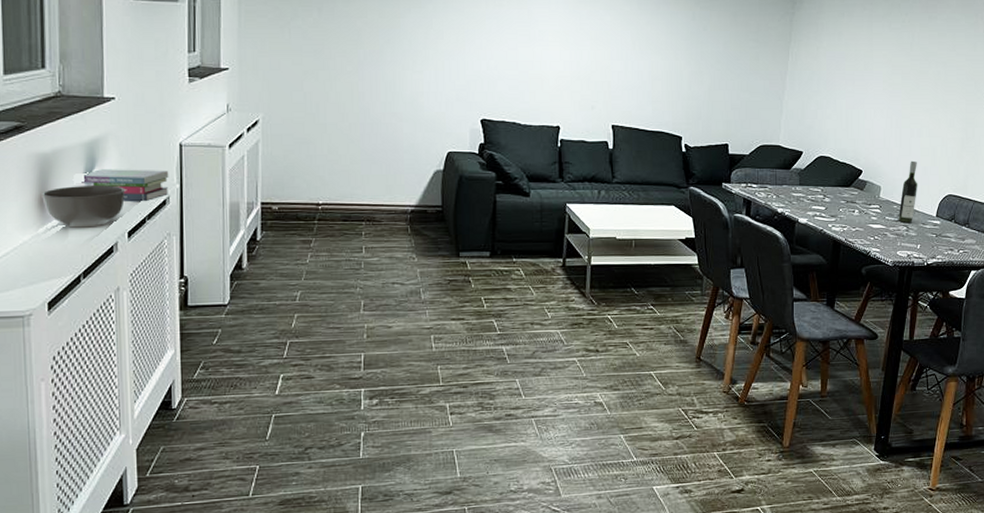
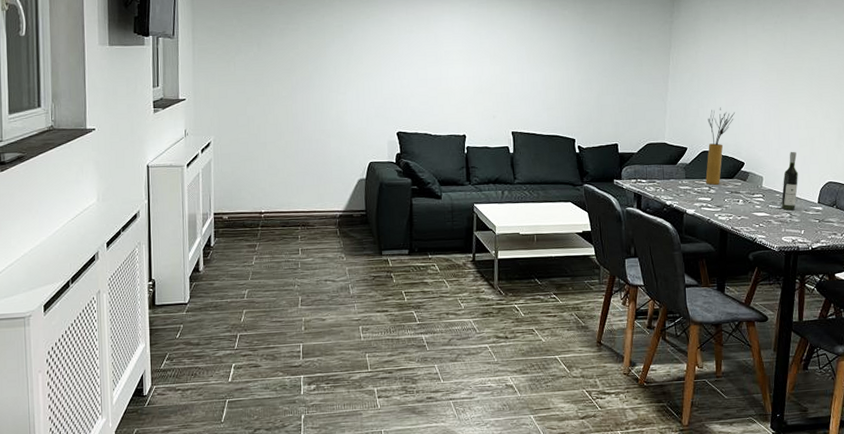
bowl: present [42,185,126,228] -> none [38,203,105,241]
books: present [81,169,169,202] -> none [69,188,139,217]
vase: none [821,109,855,193] -> present [705,107,735,185]

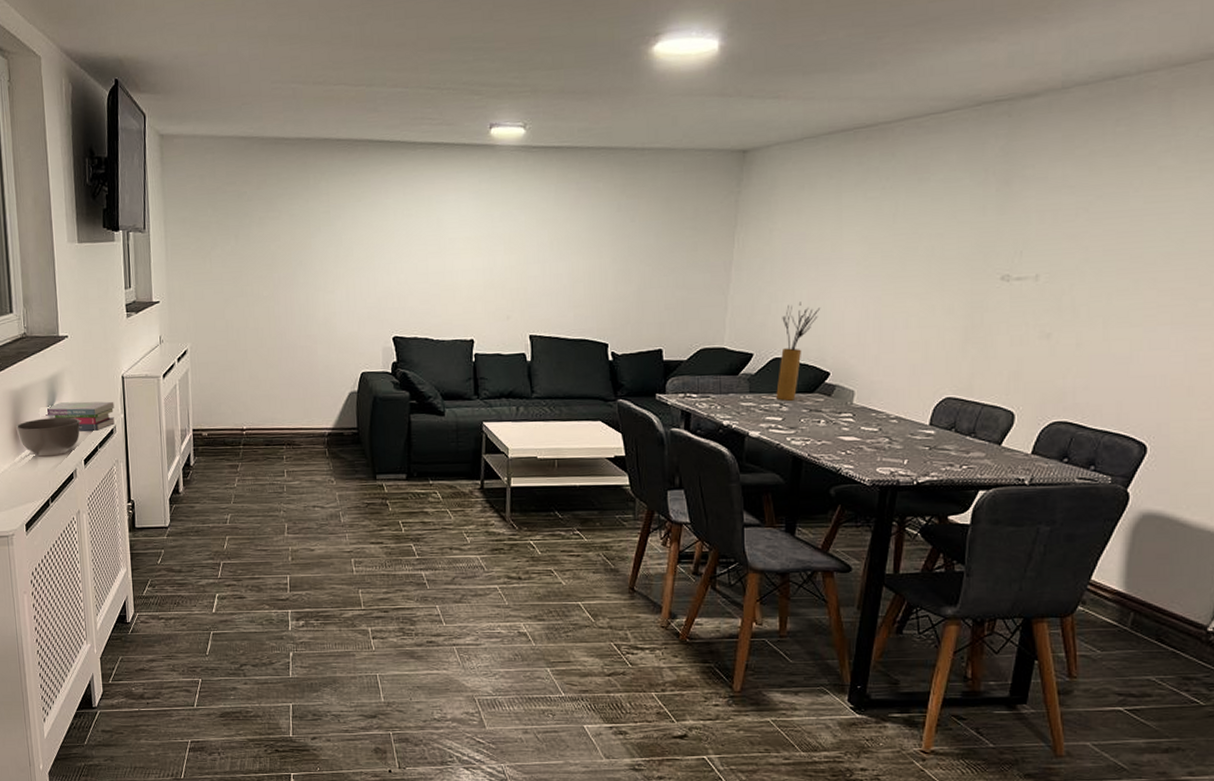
bowl: none [38,203,105,241] -> present [16,417,81,457]
books: none [69,188,139,217] -> present [46,401,115,432]
bottle: present [781,151,799,211] -> none [877,358,905,435]

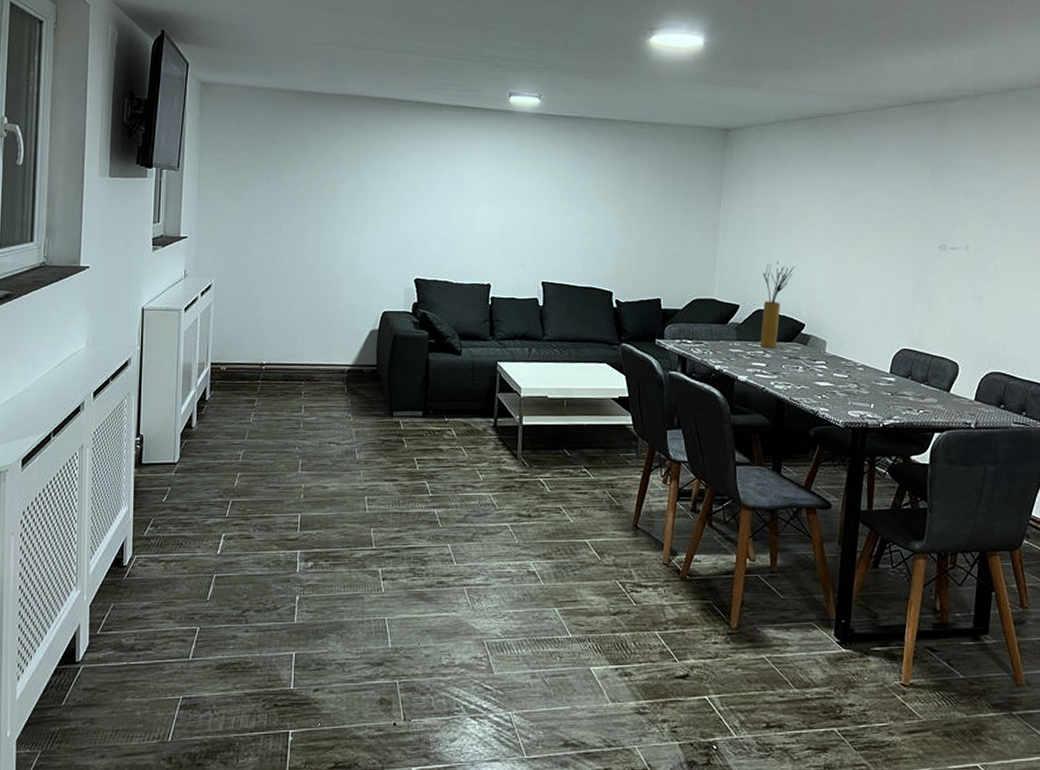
bowl: present [16,417,81,457] -> none [23,348,94,388]
books: present [46,401,115,432] -> none [57,332,131,364]

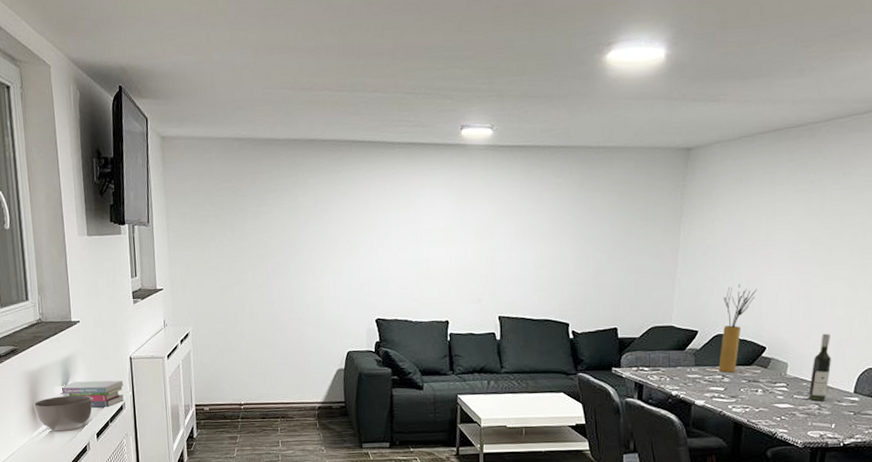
bowl: none [23,348,94,388] -> present [33,395,93,432]
books: none [57,332,131,364] -> present [60,380,124,408]
bottle: none [847,312,868,381] -> present [808,333,832,402]

